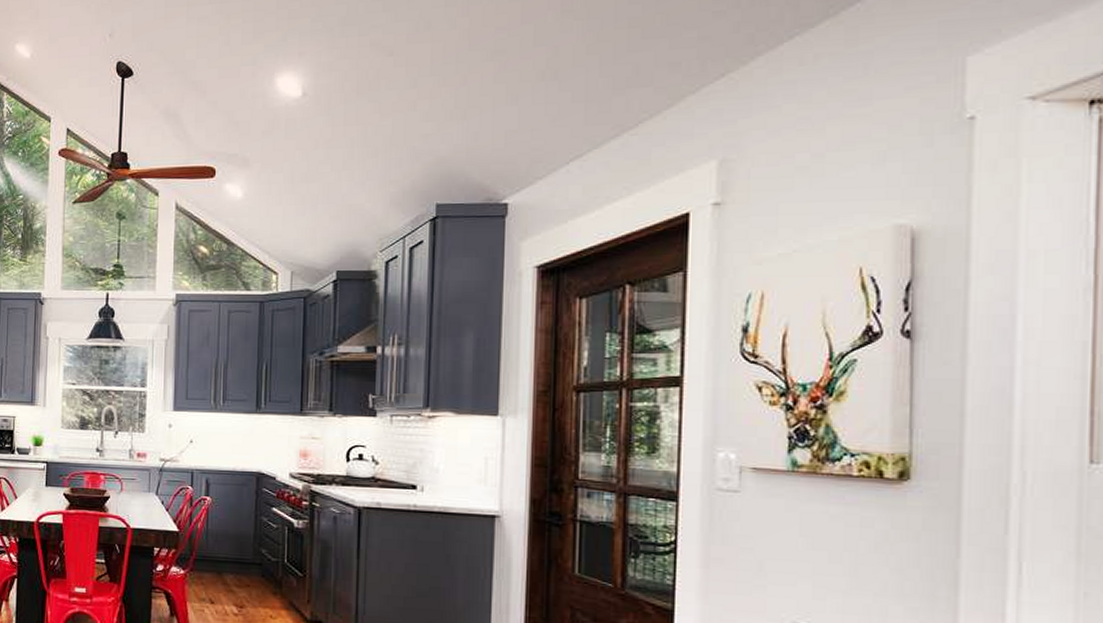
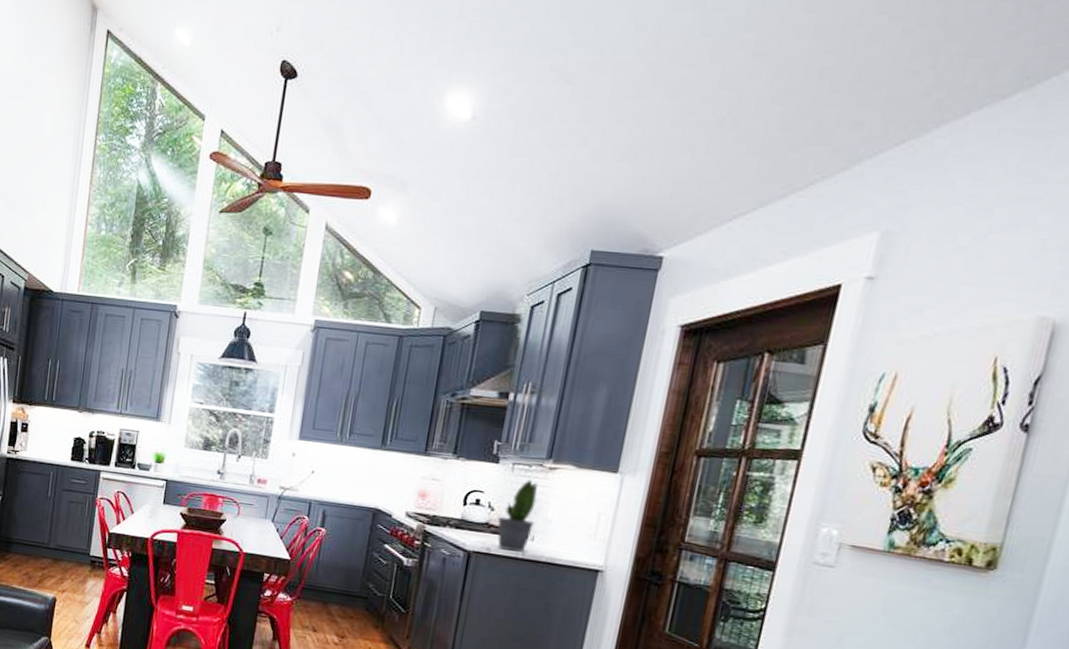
potted plant: none [384,429,422,504] -> present [497,478,538,552]

